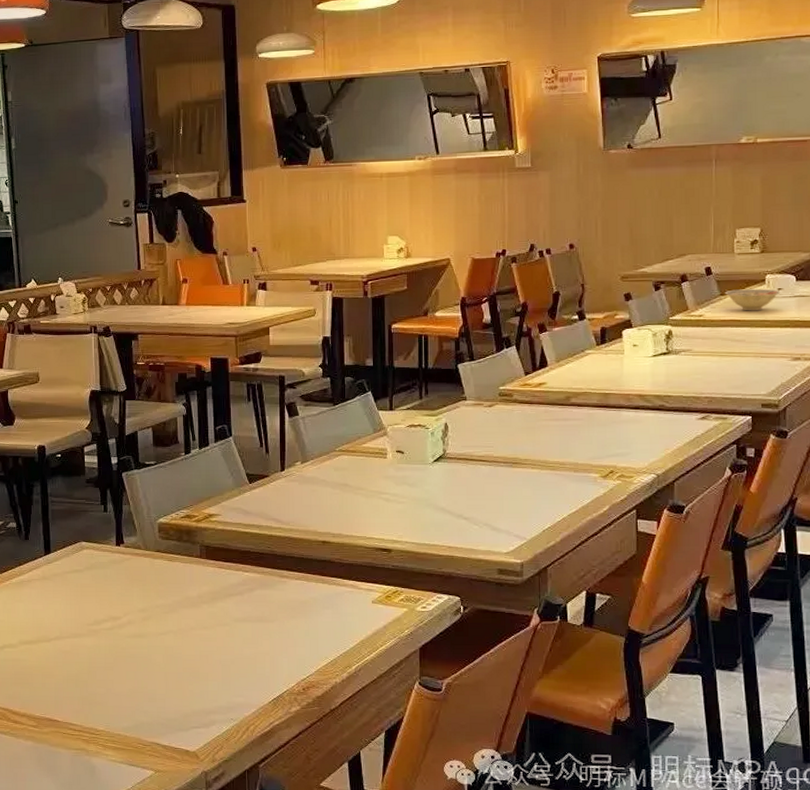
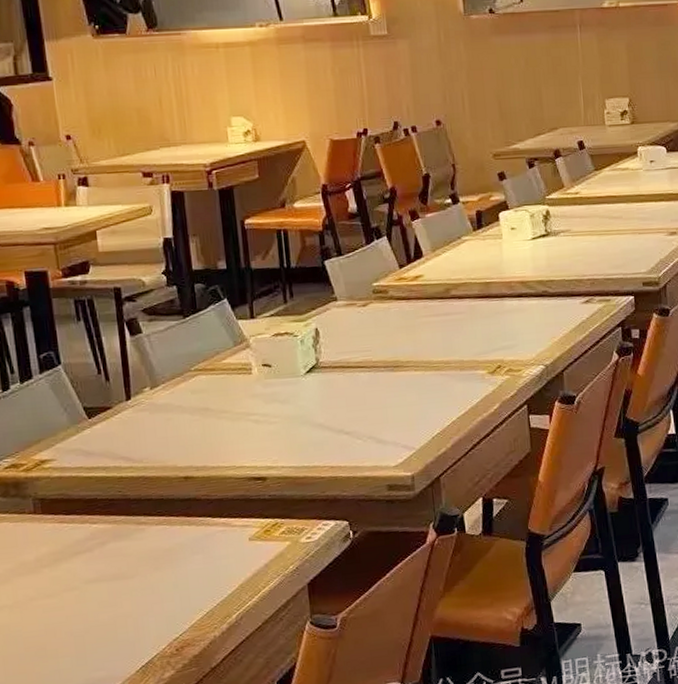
soup bowl: present [725,288,781,311] -> none [599,161,653,186]

